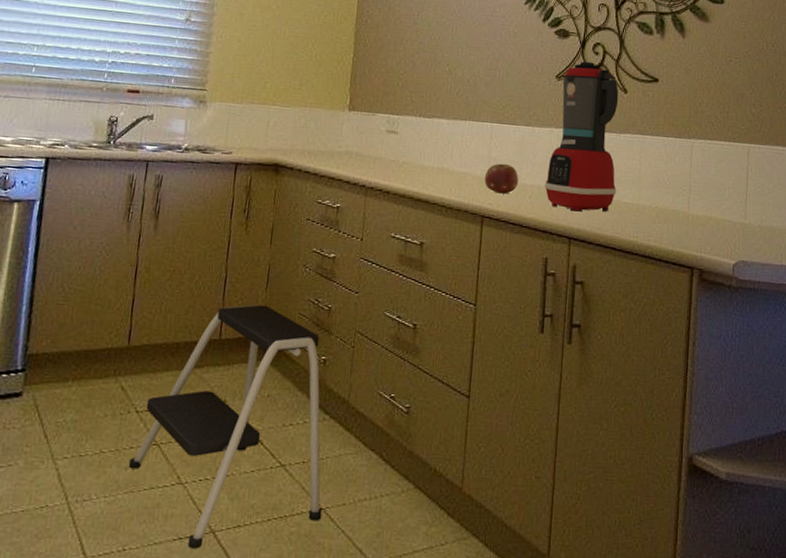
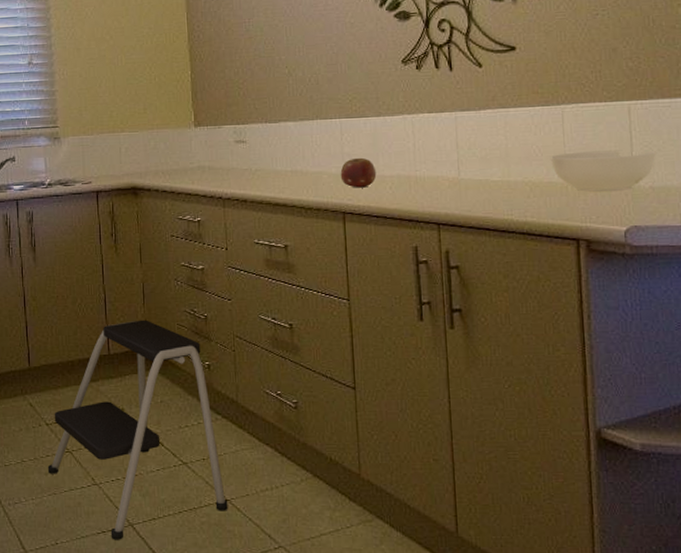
blender: present [544,61,619,212] -> none [404,40,483,196]
bowl: none [676,184,767,227] -> present [550,150,656,192]

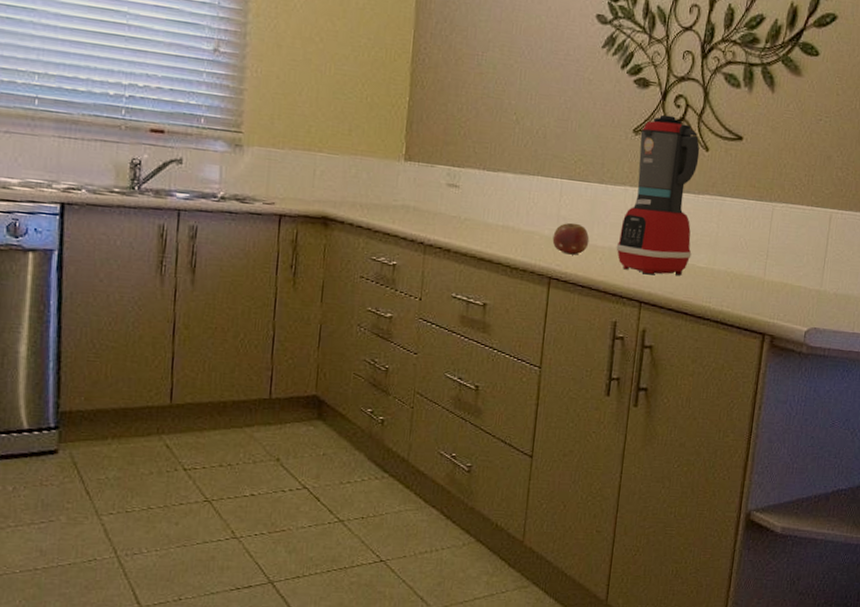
step stool: present [47,319,228,540] -> none [178,364,383,598]
blender: none [404,40,483,196] -> present [616,114,700,276]
bowl: present [550,150,656,192] -> none [753,249,845,294]

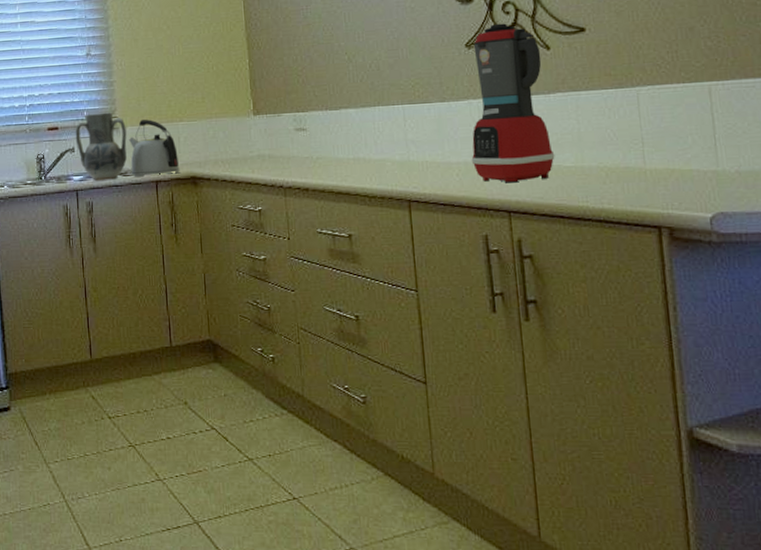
ceramic jug: none [185,122,252,206] -> present [75,112,127,182]
kettle: none [250,140,311,211] -> present [128,119,180,178]
fruit: present [552,222,590,255] -> none [404,144,443,176]

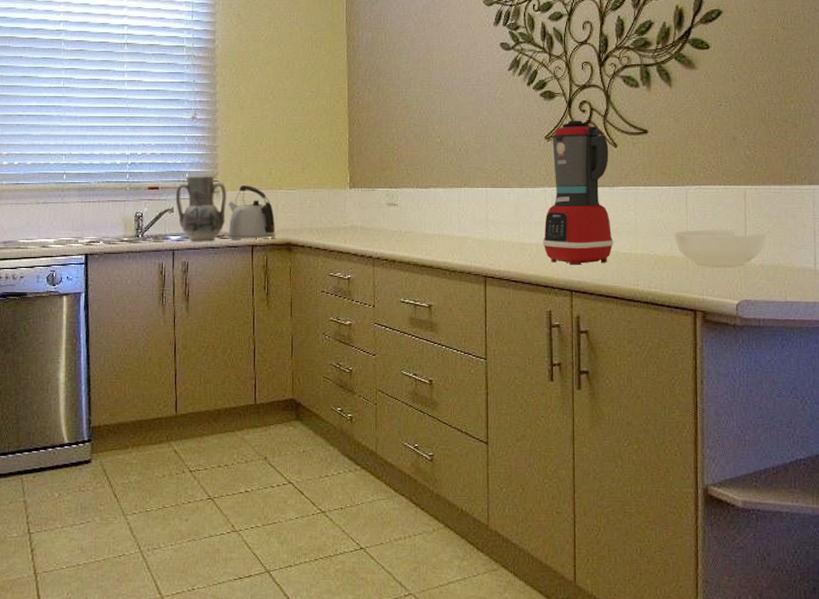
bowl: none [626,132,742,177] -> present [673,230,767,267]

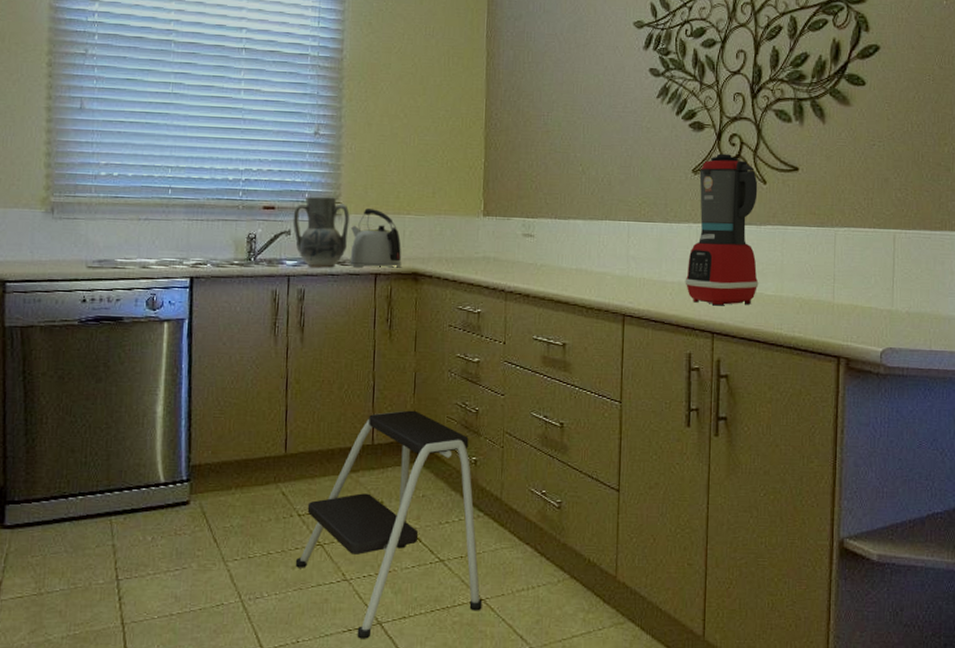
step stool: none [188,371,363,586] -> present [295,410,483,639]
bowl: present [673,230,767,267] -> none [820,273,914,314]

